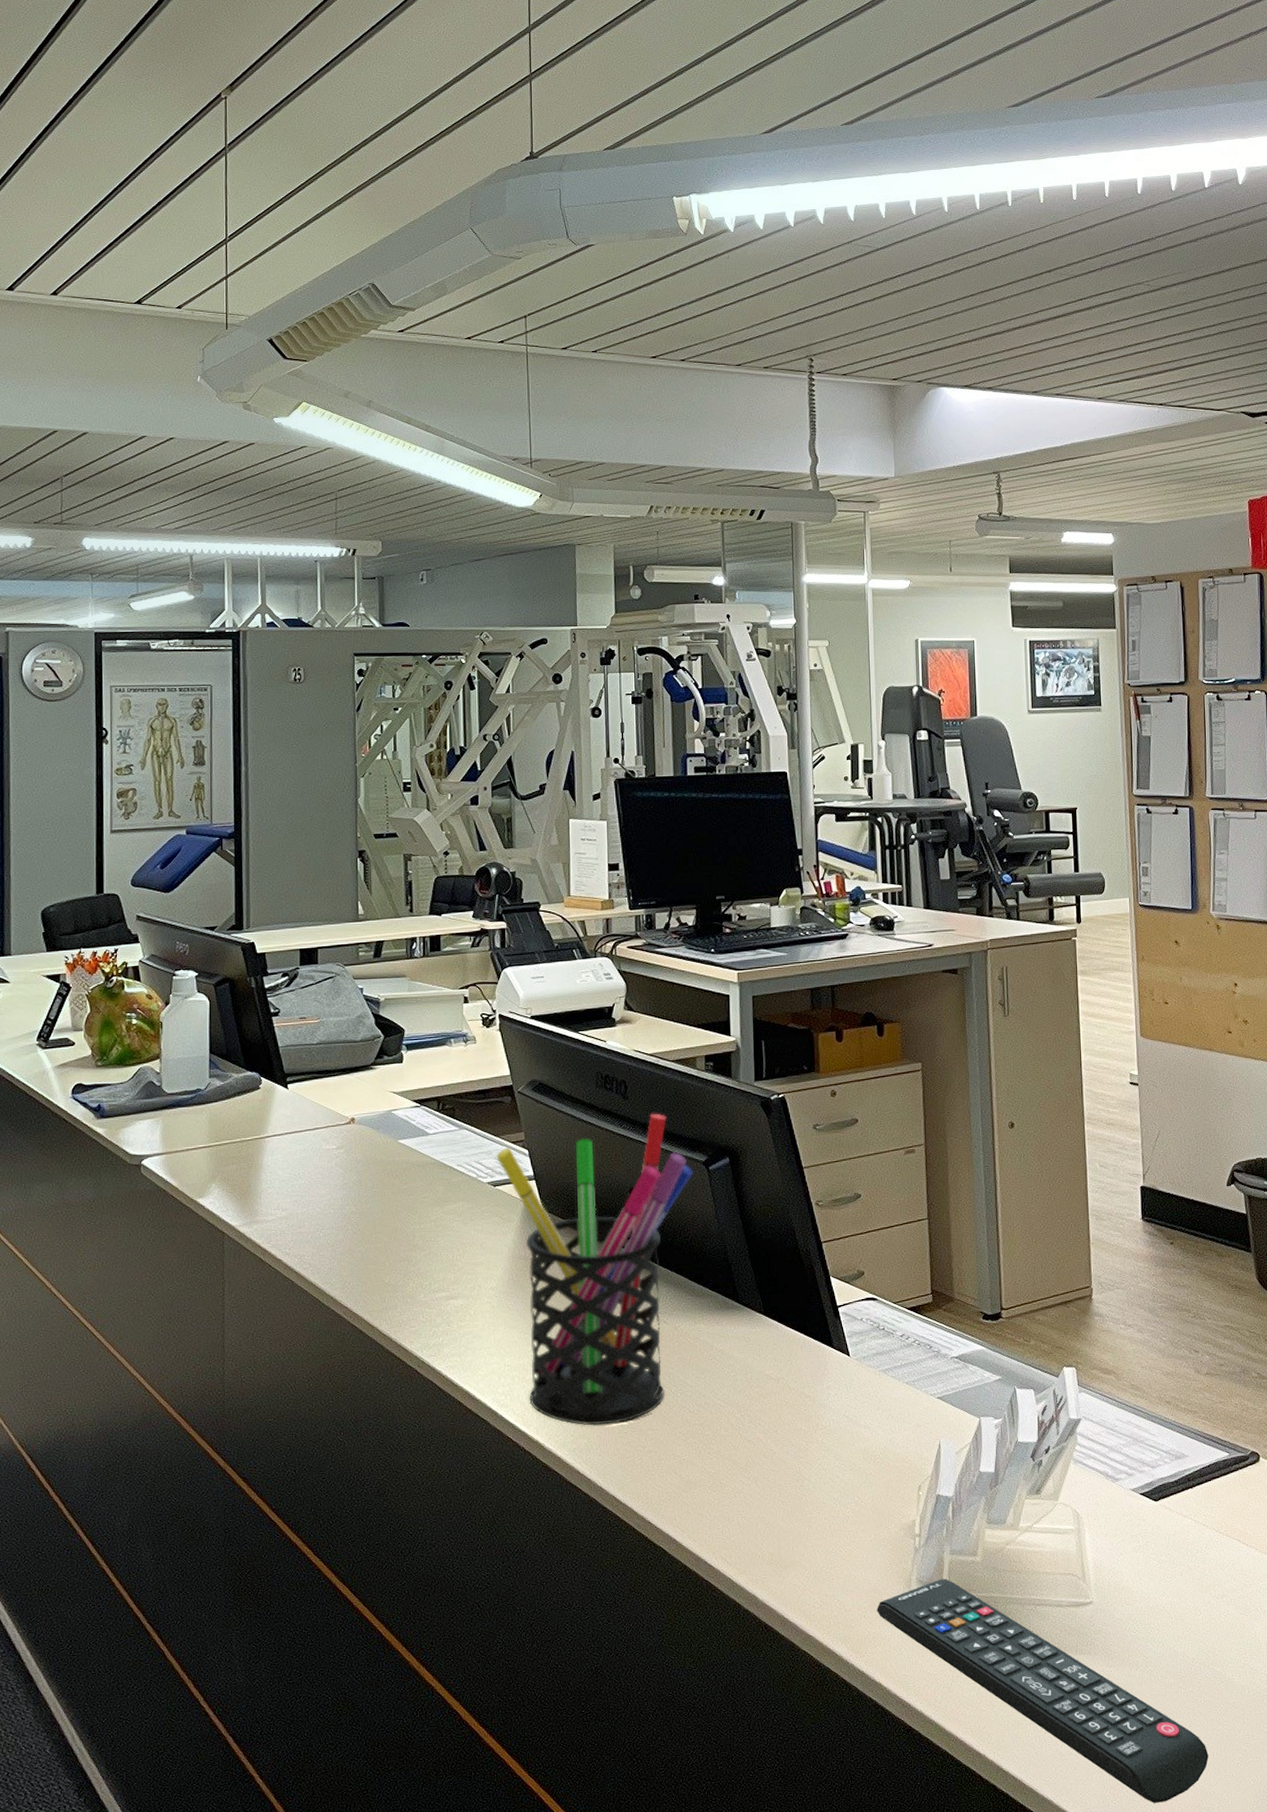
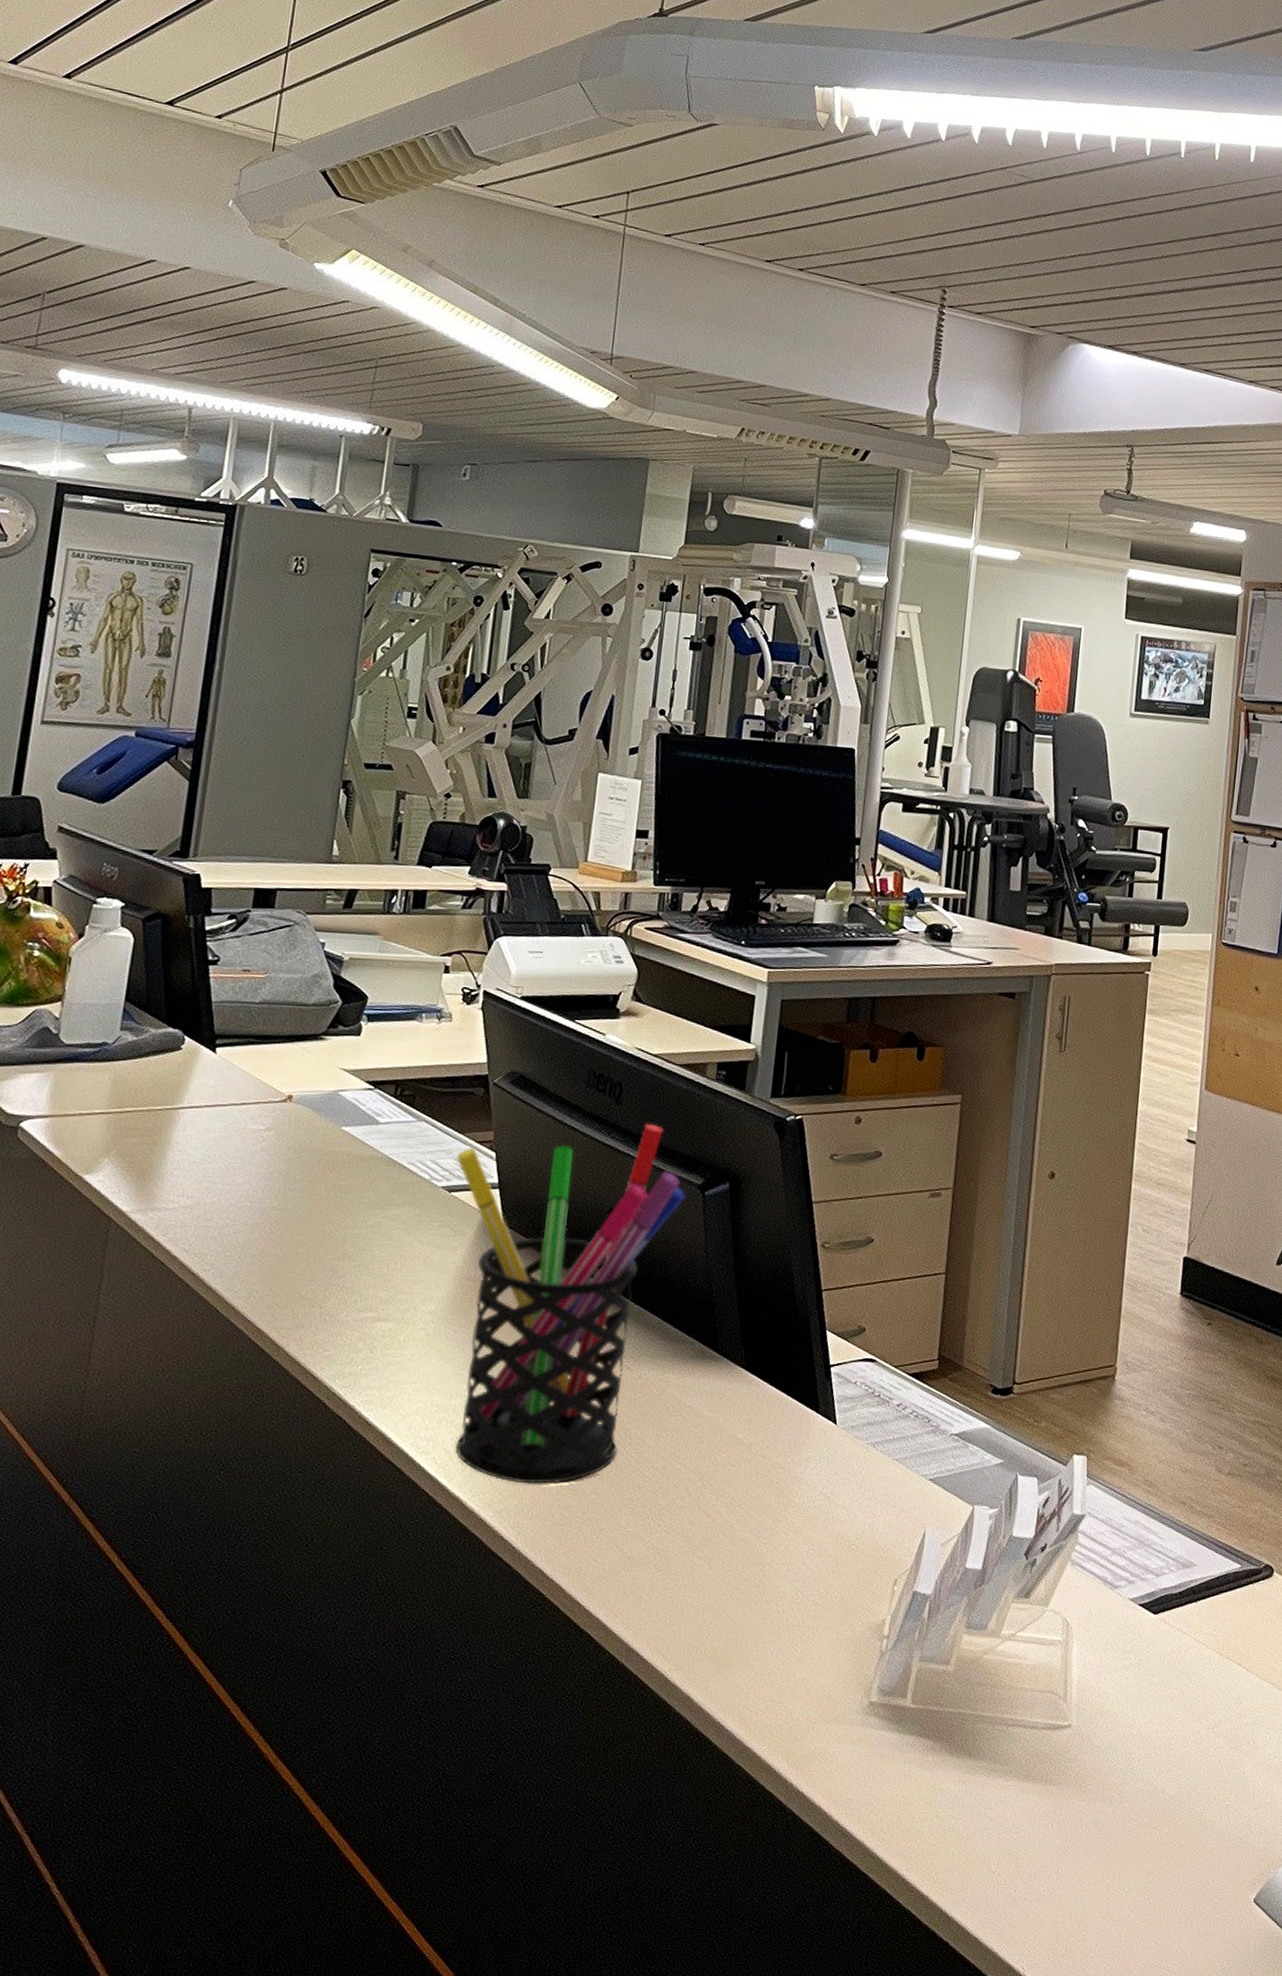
remote control: present [877,1578,1209,1803] -> none [828,1689,1176,1960]

